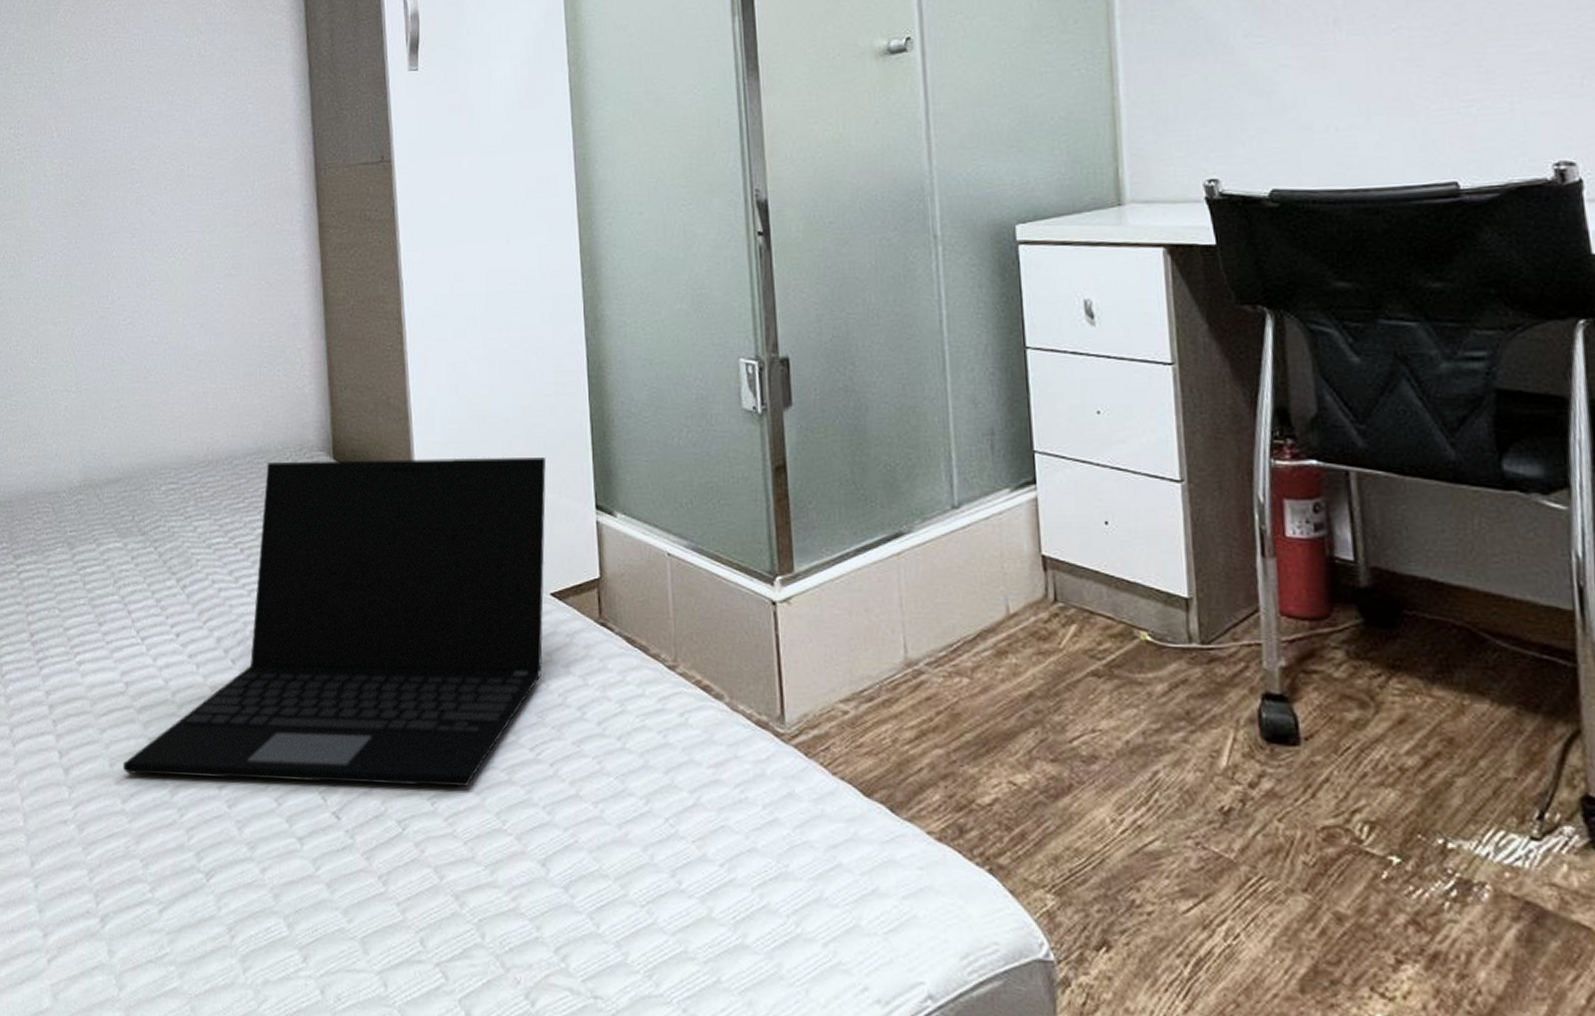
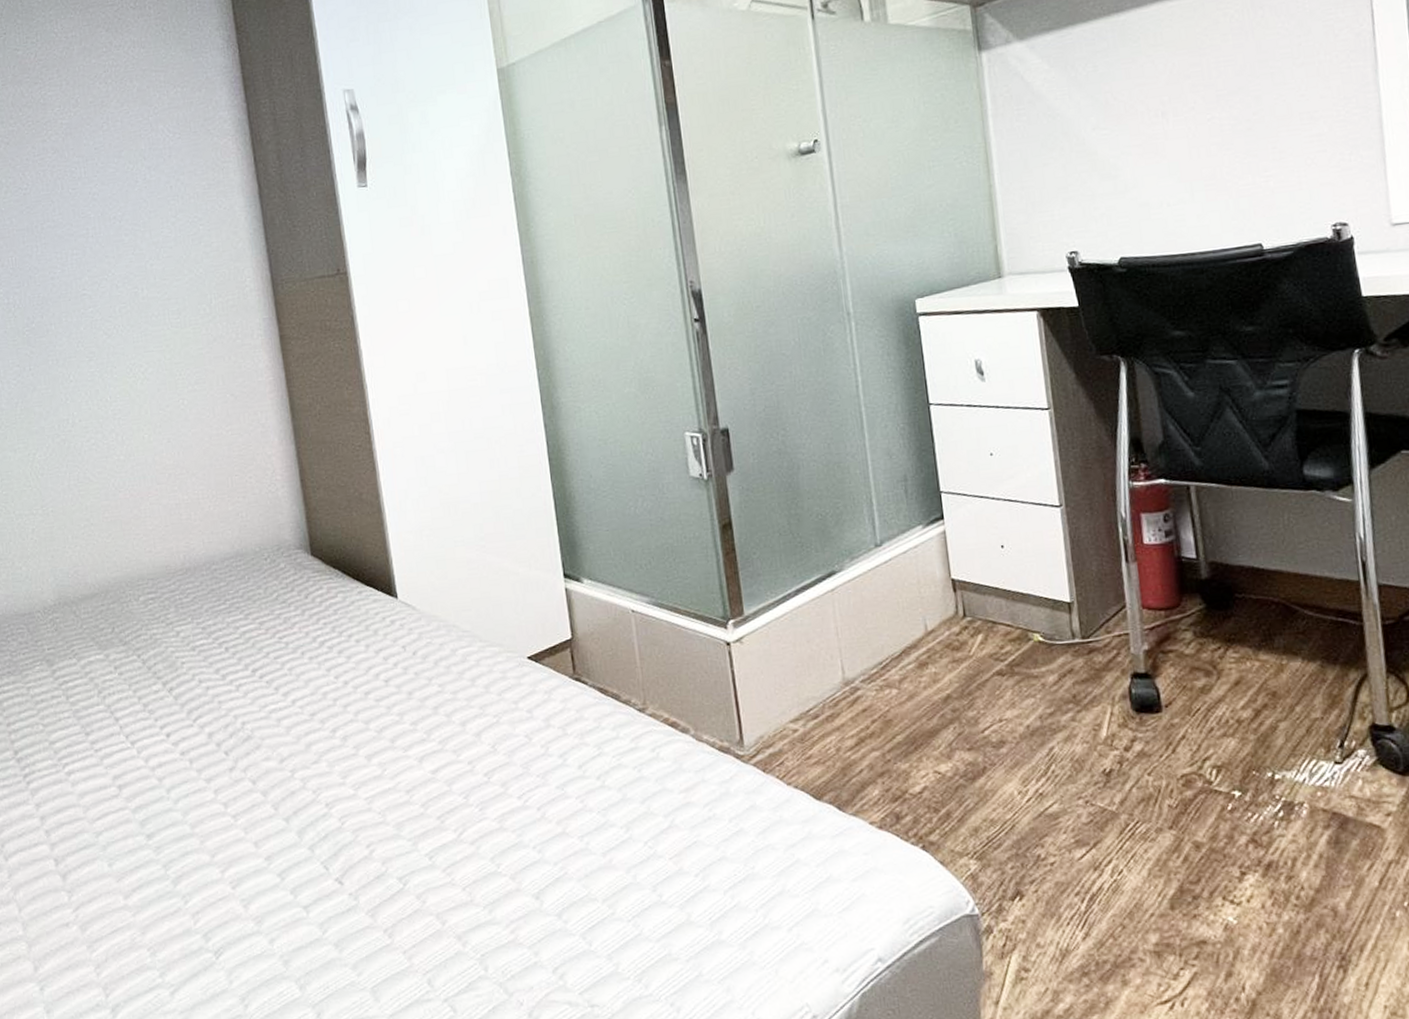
laptop: present [123,457,546,787] -> none [122,536,525,871]

